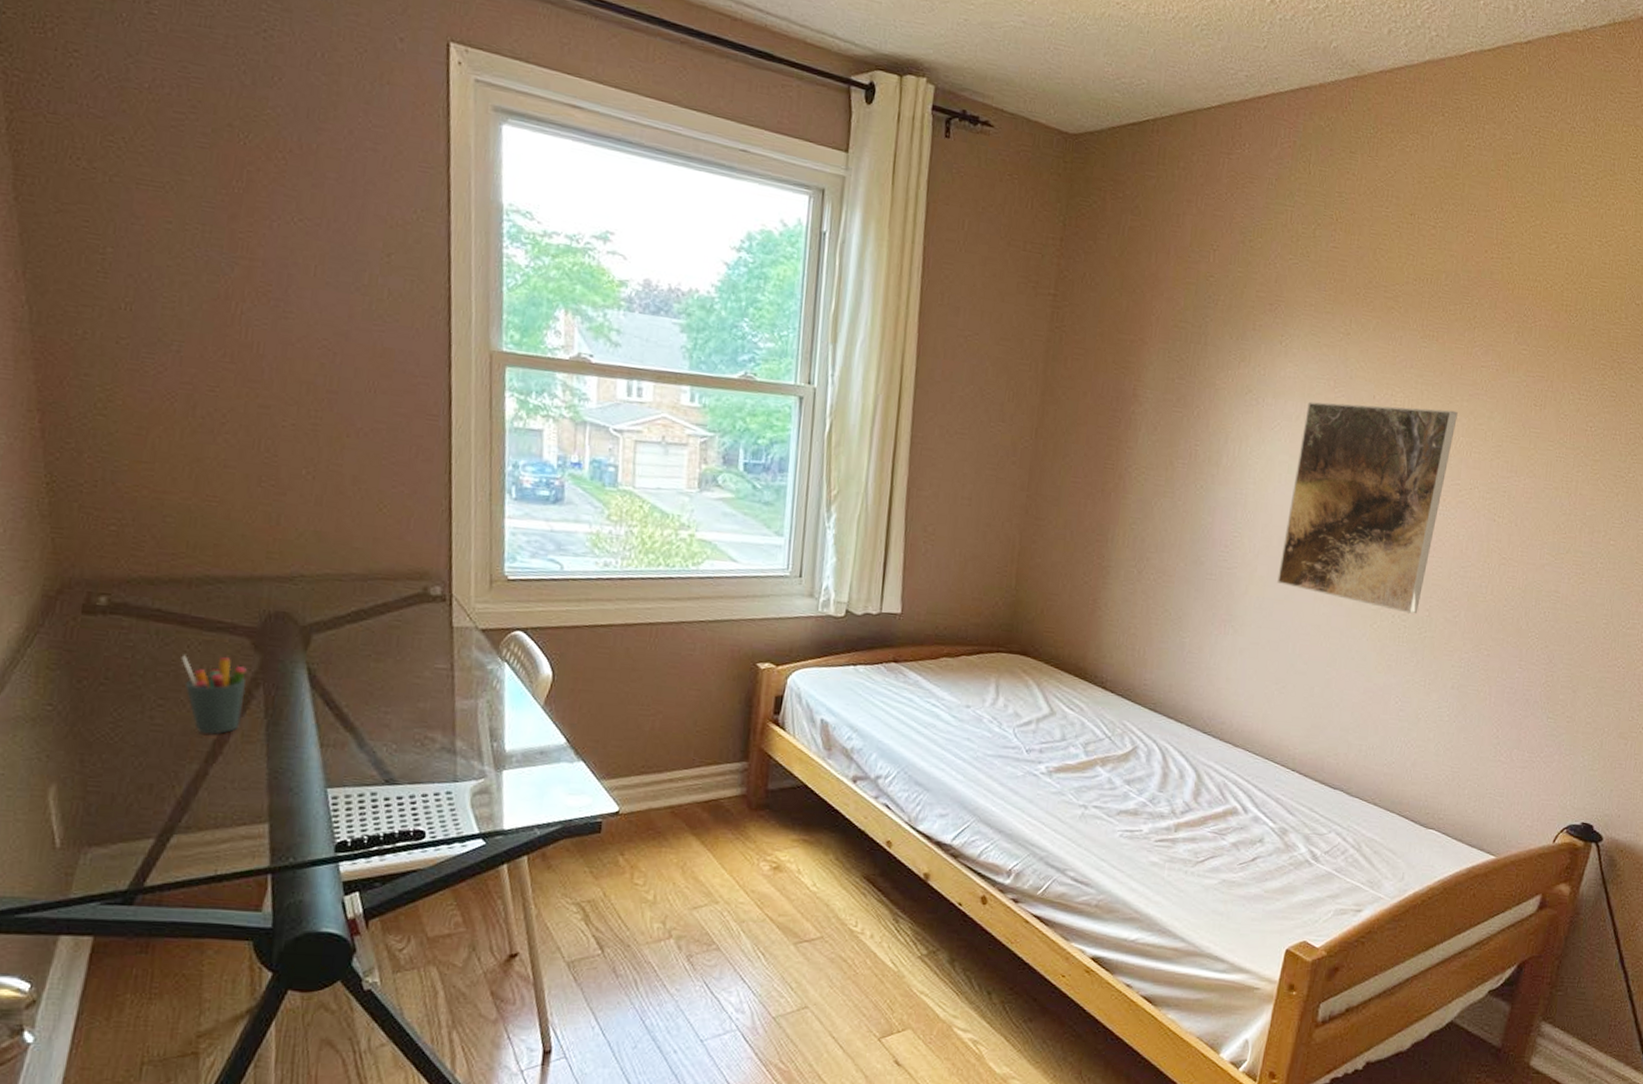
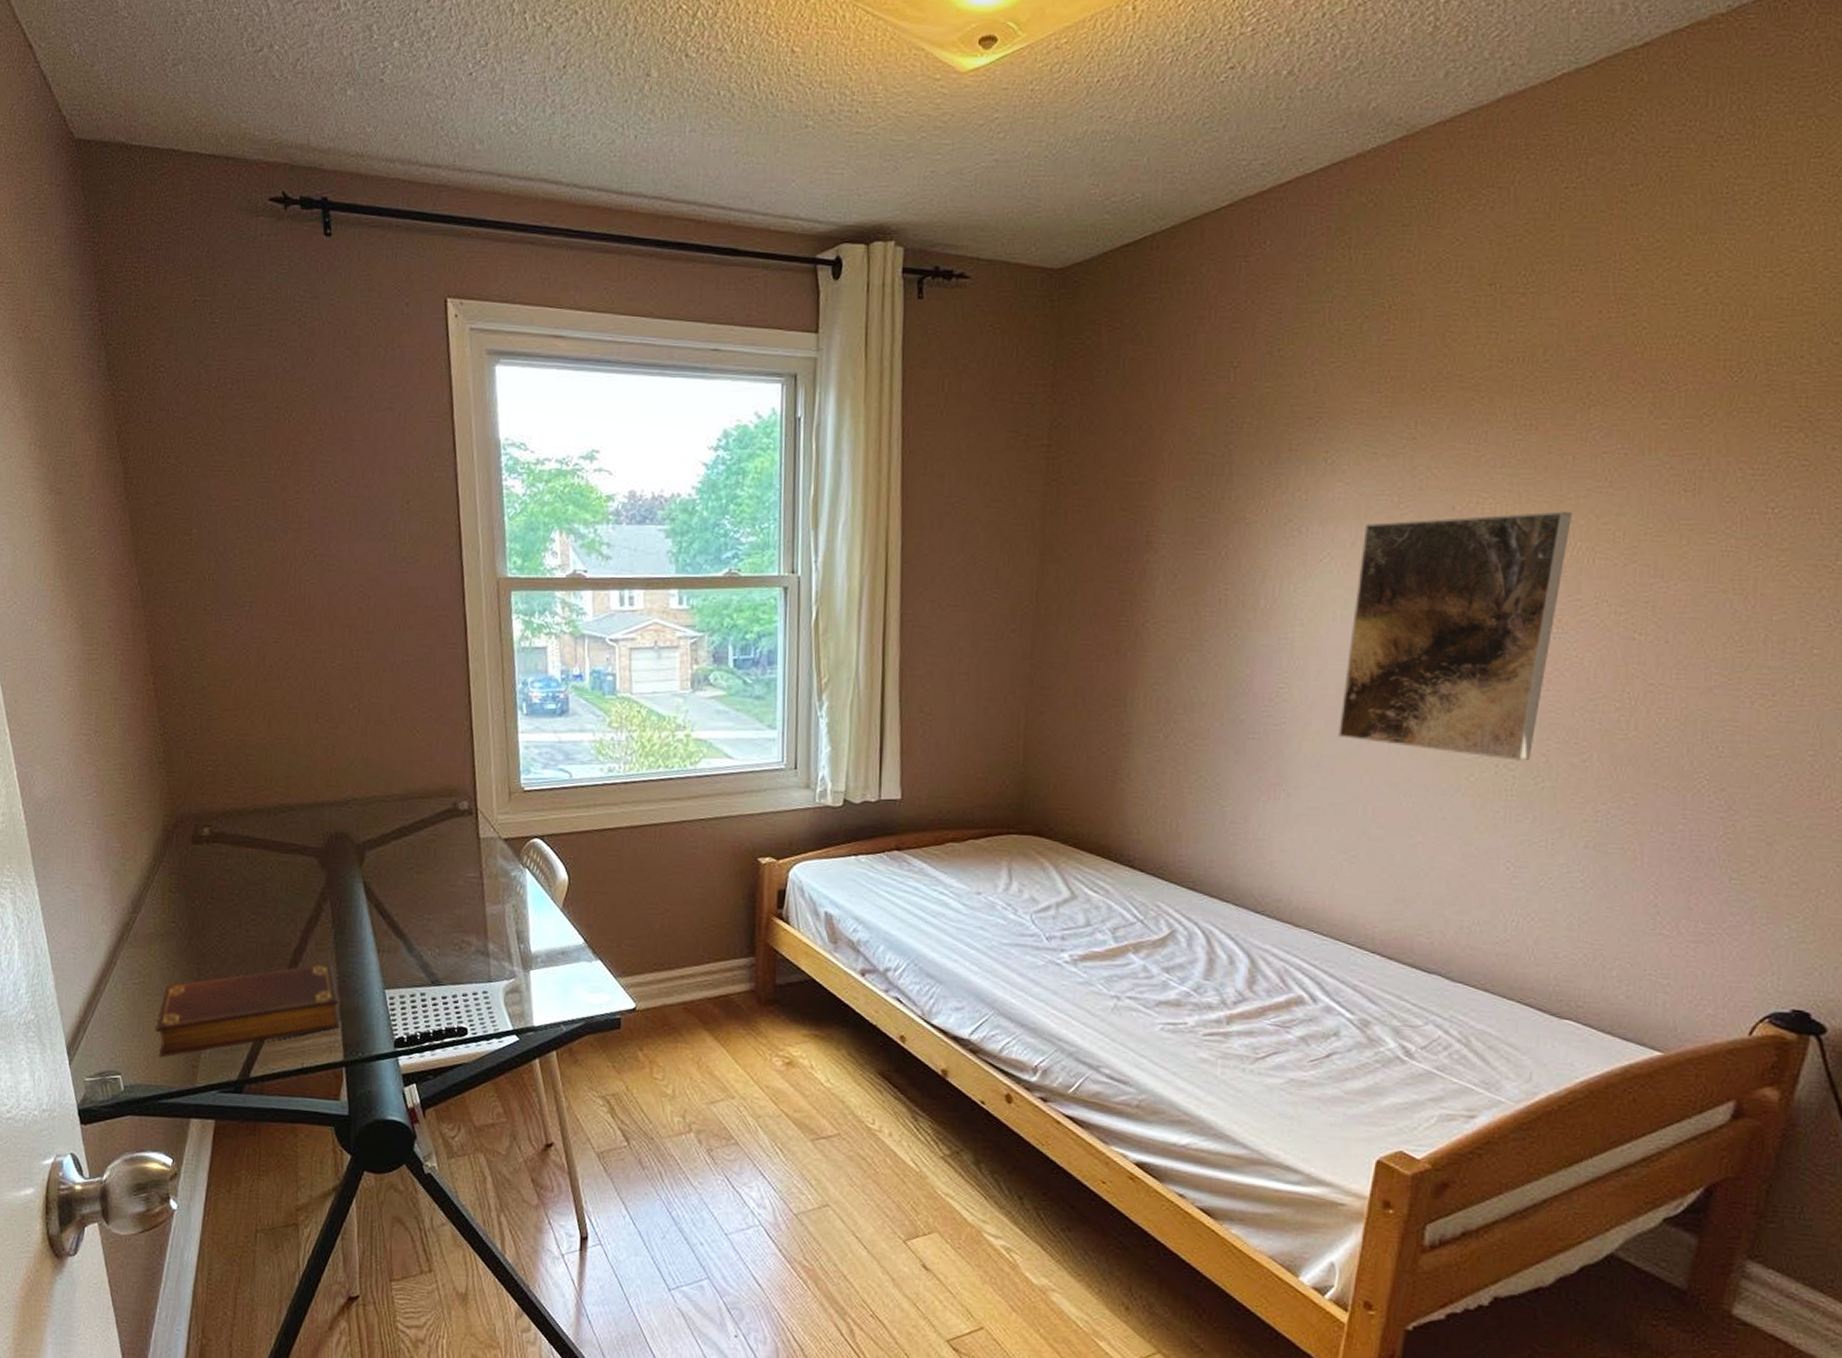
book: none [16,756,269,864] -> present [156,962,341,1058]
pen holder: present [181,655,247,735] -> none [266,875,317,944]

